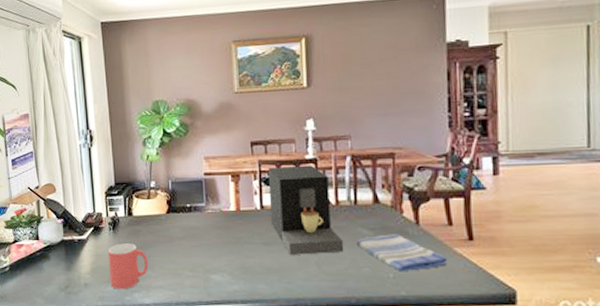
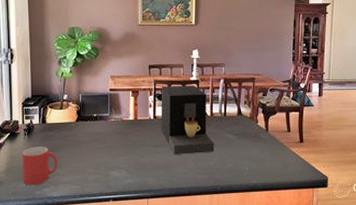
dish towel: present [356,233,447,272] -> none [223,137,285,166]

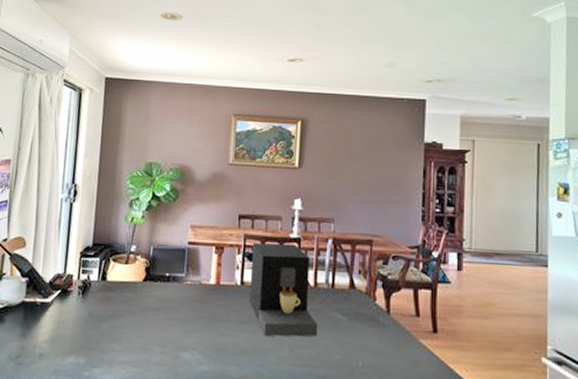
mug: present [22,147,58,186] -> none [69,310,116,363]

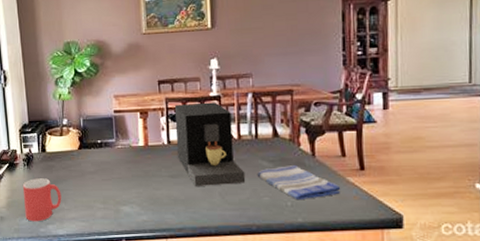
mug: none [69,310,116,363] -> present [22,178,62,222]
dish towel: none [330,320,412,361] -> present [256,164,340,201]

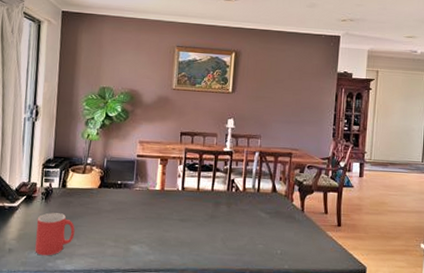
coffee maker: present [174,102,246,186] -> none [188,155,246,232]
dish towel: present [256,164,340,201] -> none [255,217,321,249]

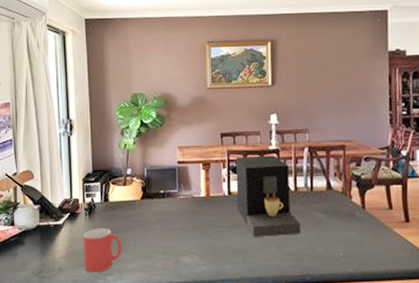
coffee maker: none [188,155,246,232] -> present [235,155,301,237]

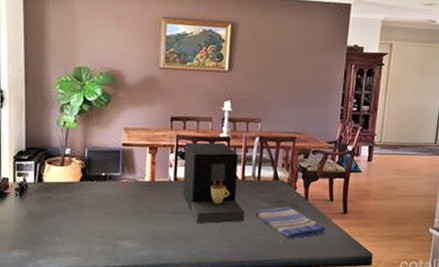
mug: present [83,228,122,273] -> none [12,210,56,256]
dish towel: none [311,216,387,251] -> present [255,206,325,239]

